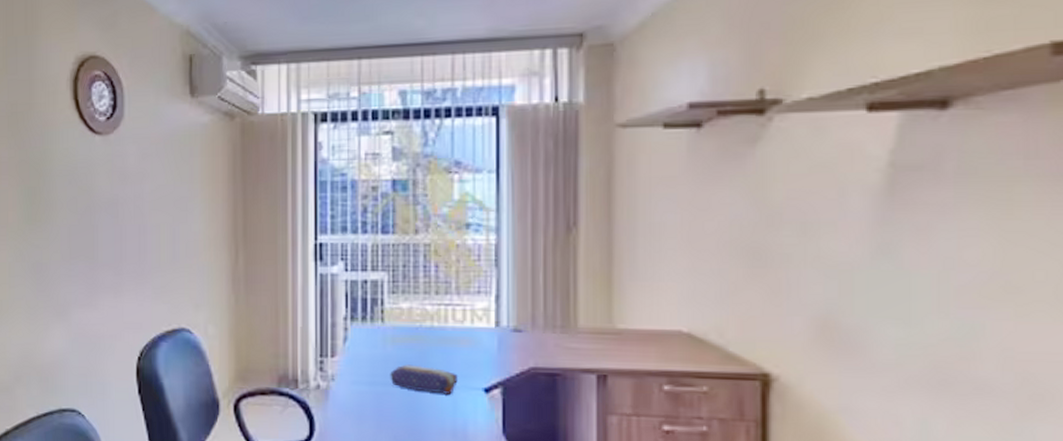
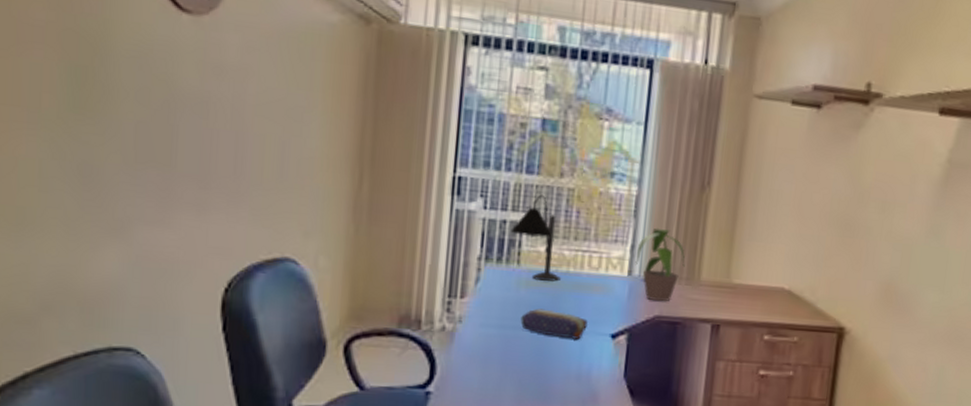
desk lamp: none [372,252,427,337] -> present [510,194,562,282]
potted plant: none [502,275,558,353] -> present [635,227,685,302]

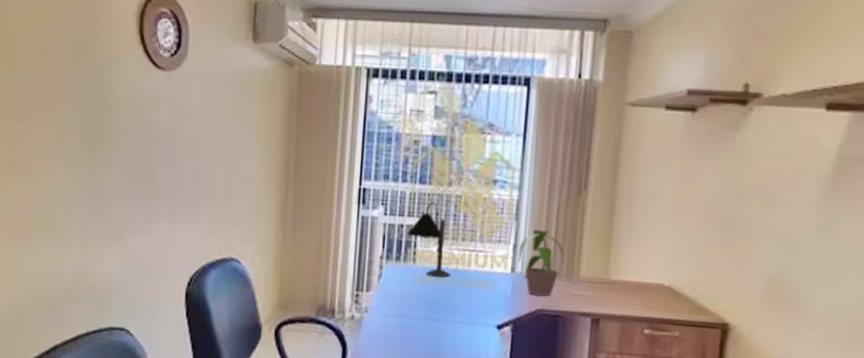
pencil case: present [520,308,588,339] -> none [416,301,475,329]

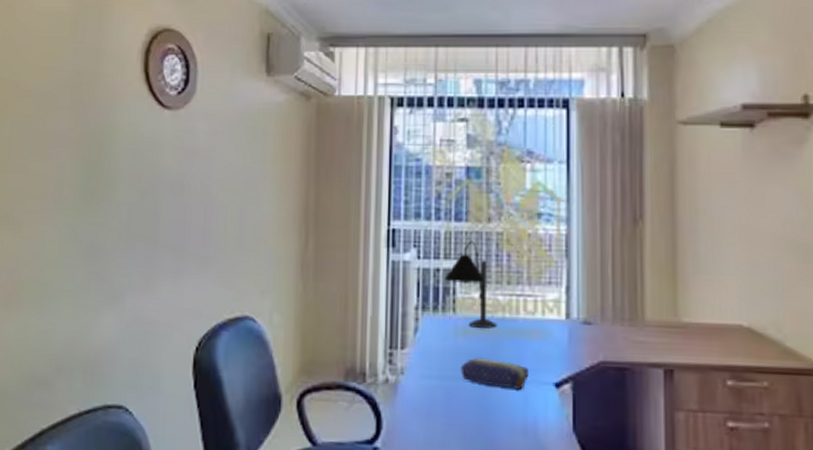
pencil case: none [416,301,475,329] -> present [460,357,529,389]
potted plant: present [517,228,565,297] -> none [572,266,626,346]

